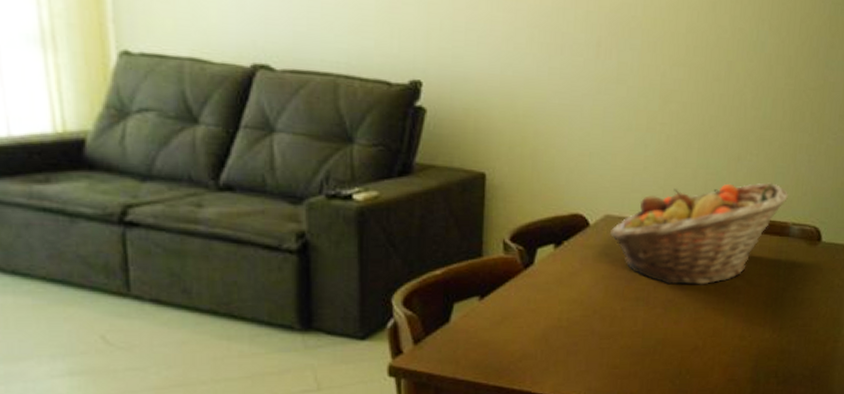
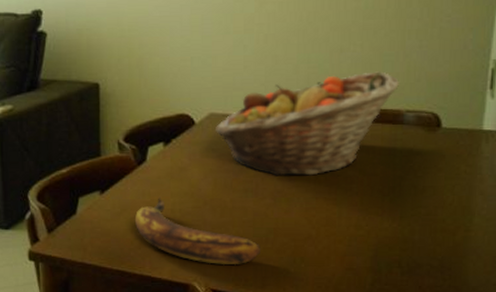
banana: none [516,304,648,378] -> present [134,196,260,266]

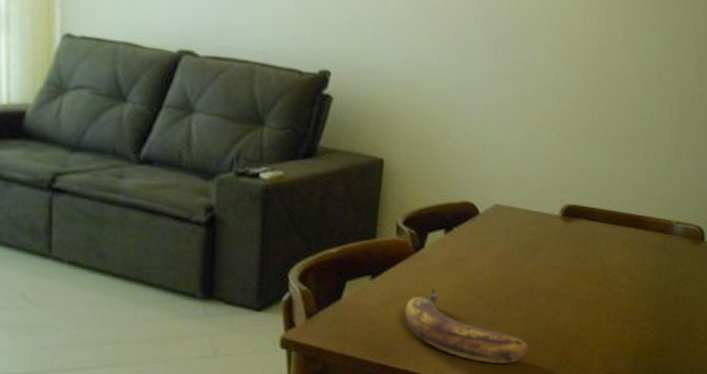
fruit basket: present [214,71,400,176] -> none [498,180,674,278]

